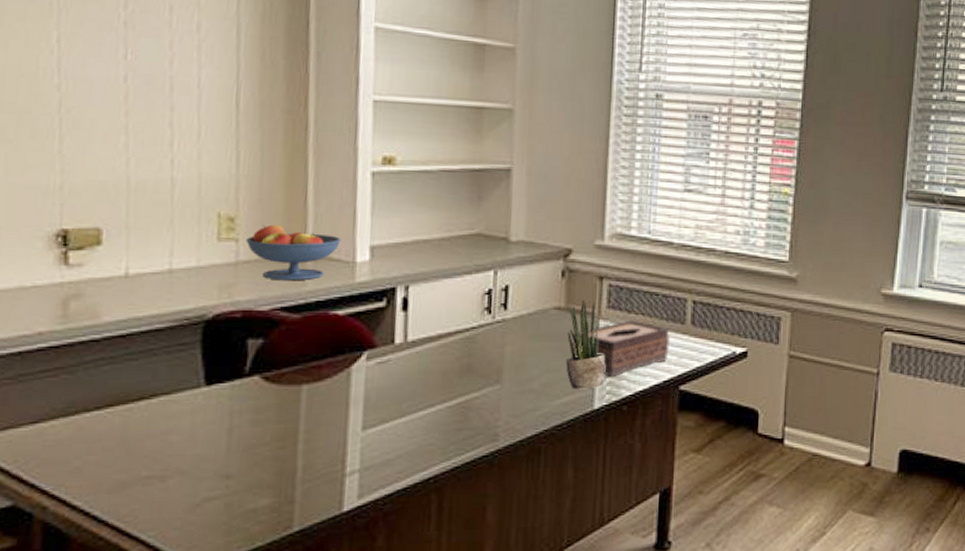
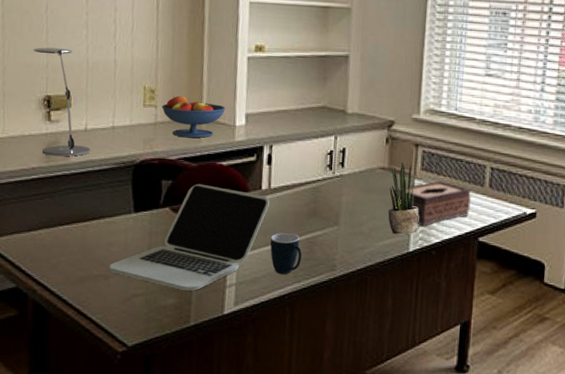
desk lamp: none [37,161,135,315] -> present [33,47,91,157]
laptop: none [167,341,406,486] -> present [109,183,269,291]
mug: none [408,398,453,451] -> present [270,233,302,274]

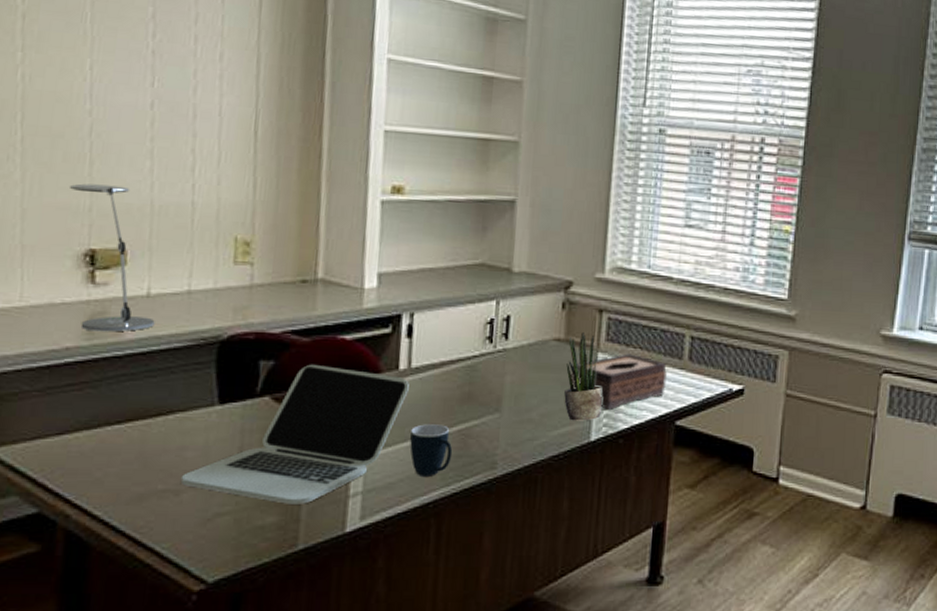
fruit bowl: present [161,95,226,138] -> none [260,249,350,305]

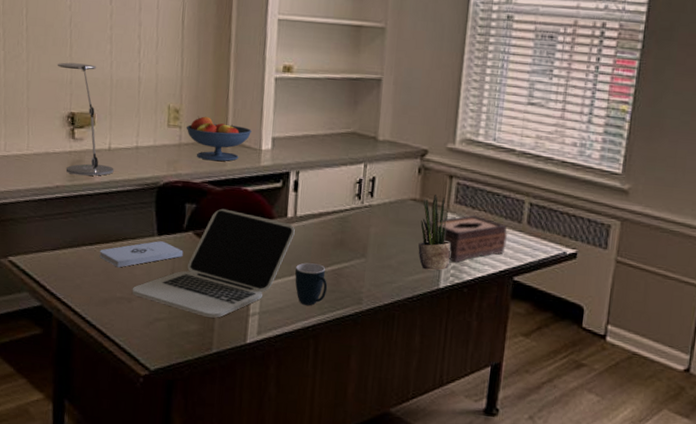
notepad: none [131,411,257,451] -> present [99,241,184,268]
fruit bowl: none [260,249,350,305] -> present [186,115,252,161]

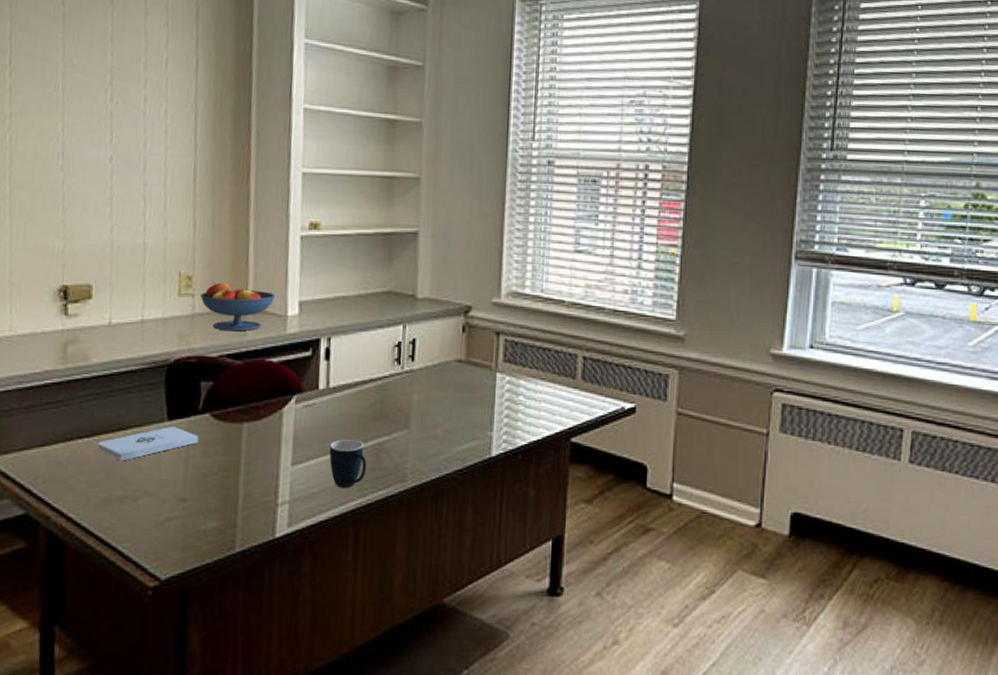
desk lamp: present [57,62,114,176] -> none [46,229,115,357]
laptop: present [133,208,295,318] -> none [138,384,328,511]
potted plant: present [418,194,451,271] -> none [466,354,501,438]
tissue box: present [422,215,508,262] -> none [471,374,562,427]

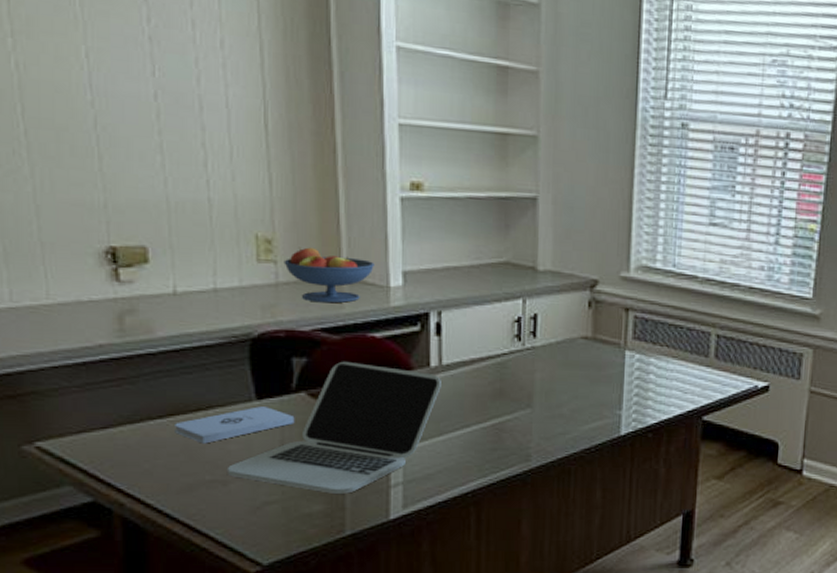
laptop: none [138,384,328,511] -> present [228,361,441,494]
mug: present [329,439,367,488] -> none [446,419,488,468]

